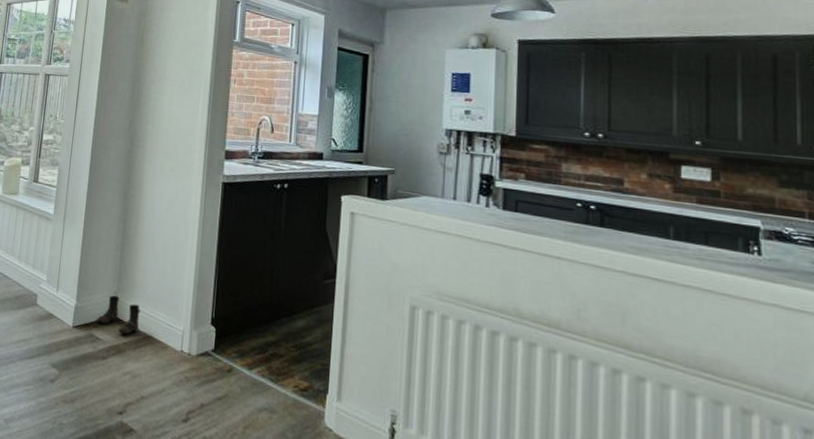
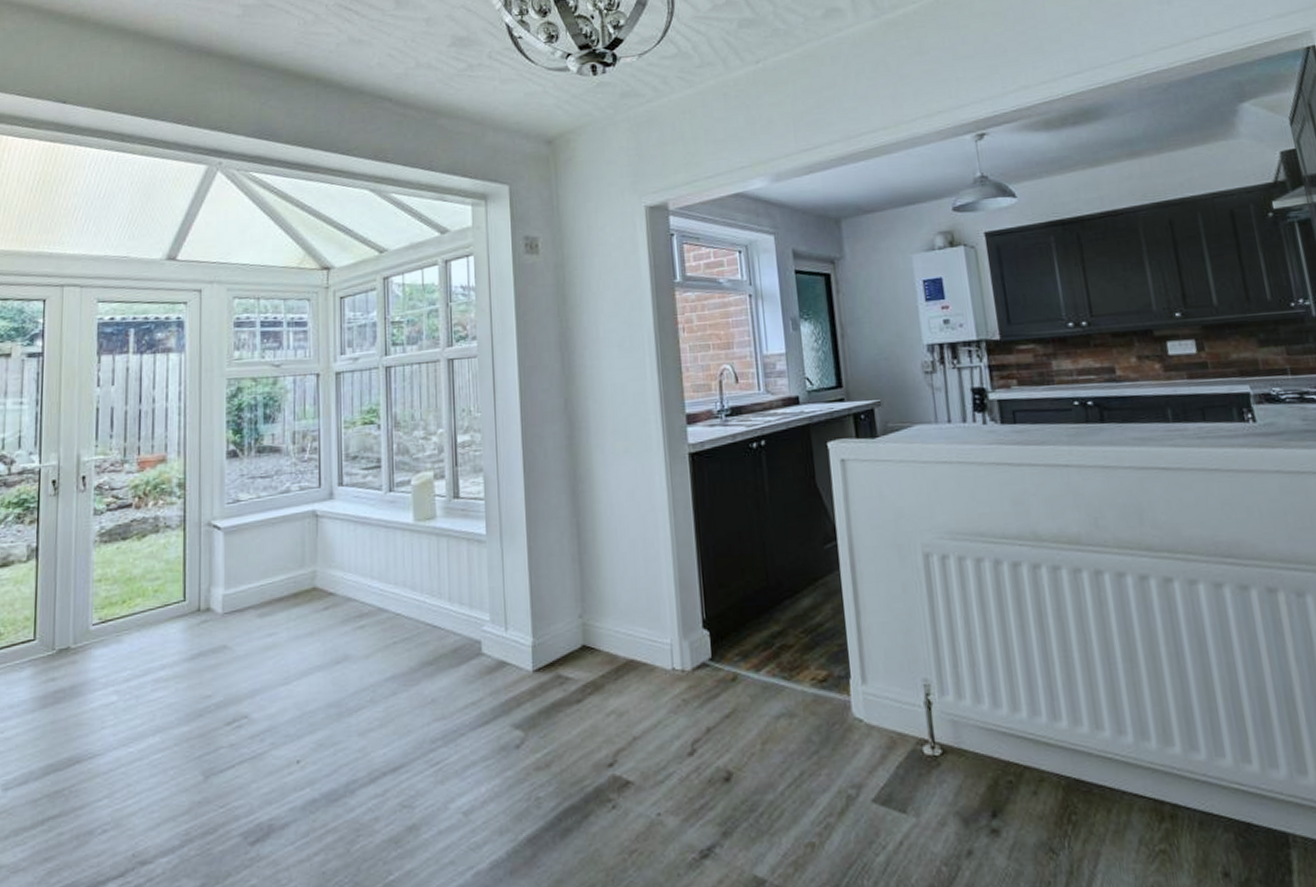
boots: present [97,295,140,335] -> none [562,619,616,666]

